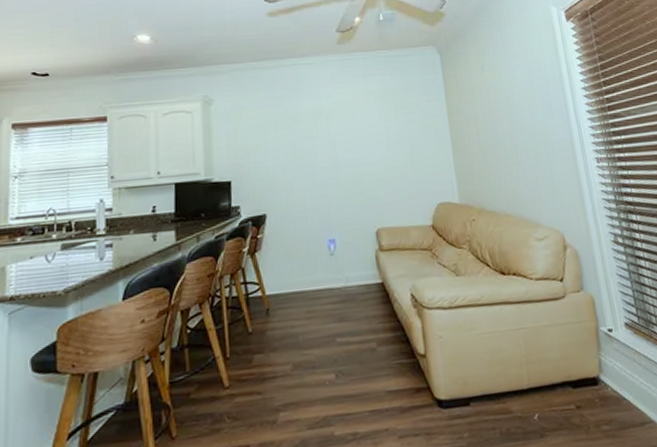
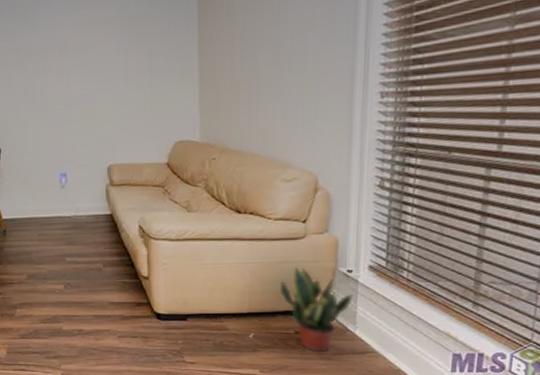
potted plant: none [553,329,620,429] -> present [279,266,353,352]

